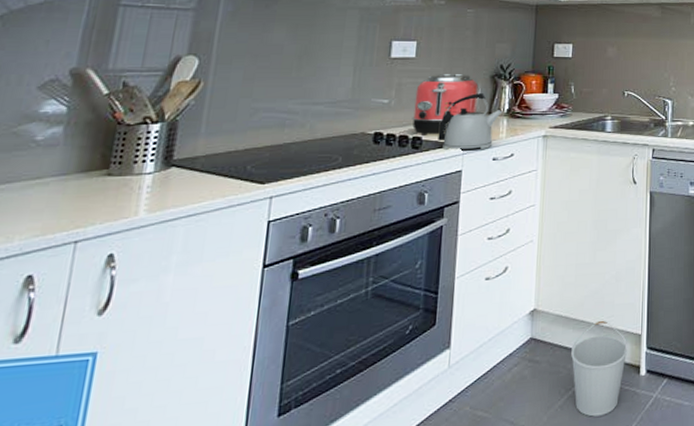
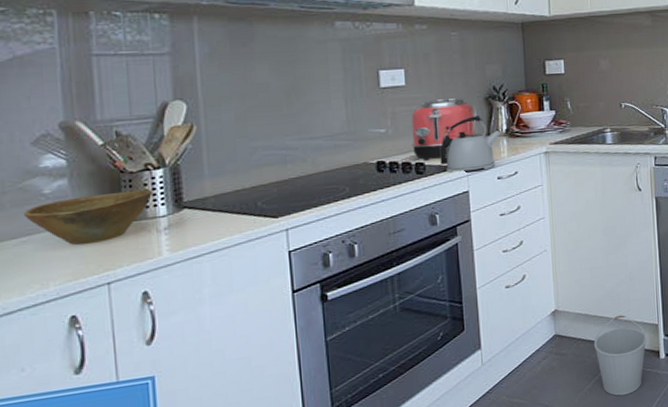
bowl: none [9,143,146,198] -> present [23,189,154,246]

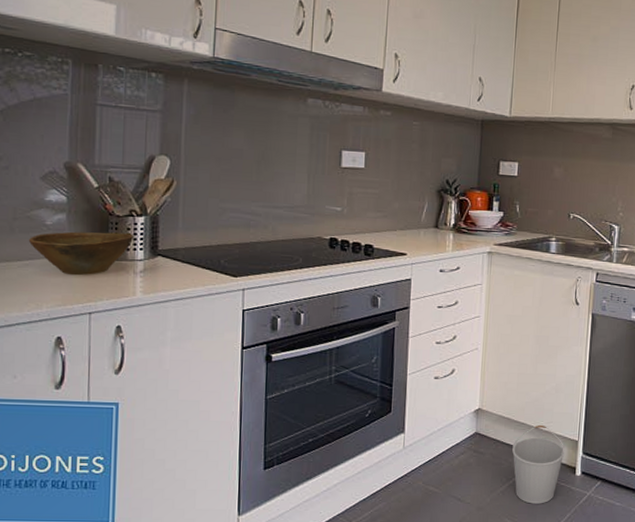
toaster: present [411,98,475,161] -> none [363,185,425,244]
kettle: present [440,116,501,173] -> none [388,207,449,261]

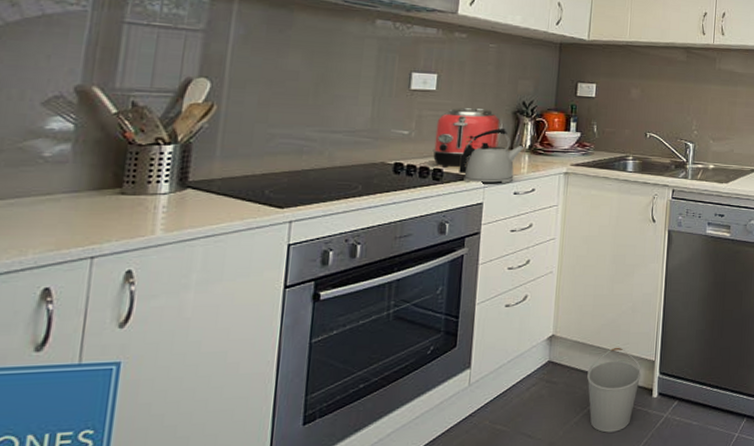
bowl: present [28,231,135,276] -> none [16,163,159,215]
toaster: none [363,185,425,244] -> present [432,107,500,168]
kettle: none [388,207,449,261] -> present [459,128,525,183]

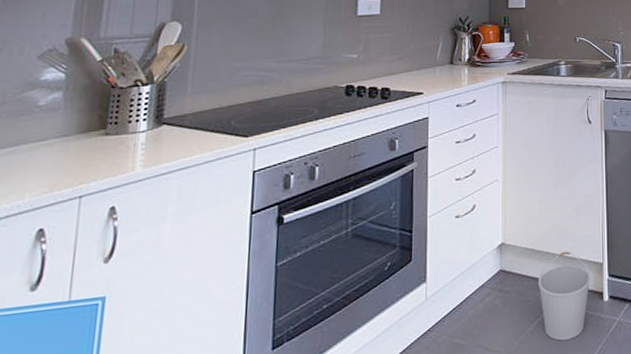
toaster: present [432,107,500,168] -> none [380,28,440,86]
kettle: present [459,128,525,183] -> none [405,45,464,99]

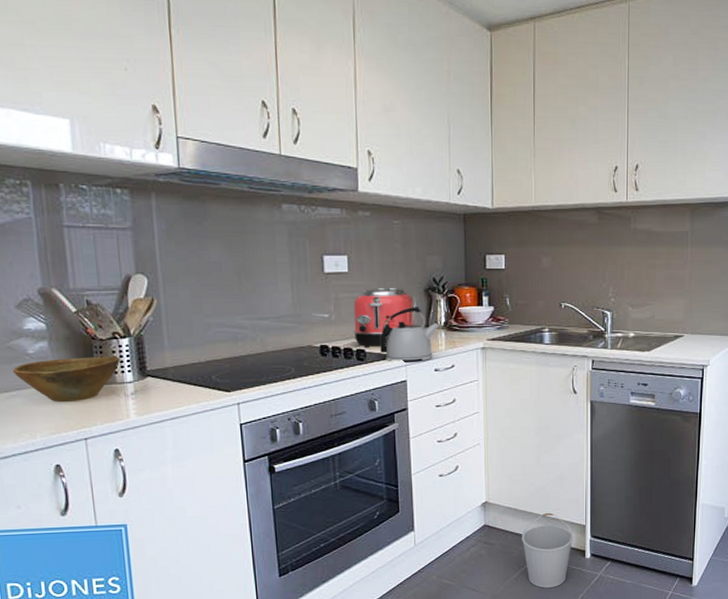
bowl: none [16,104,138,158] -> present [12,356,121,403]
toaster: none [380,28,440,86] -> present [353,288,414,348]
kettle: none [405,45,464,99] -> present [380,307,440,361]

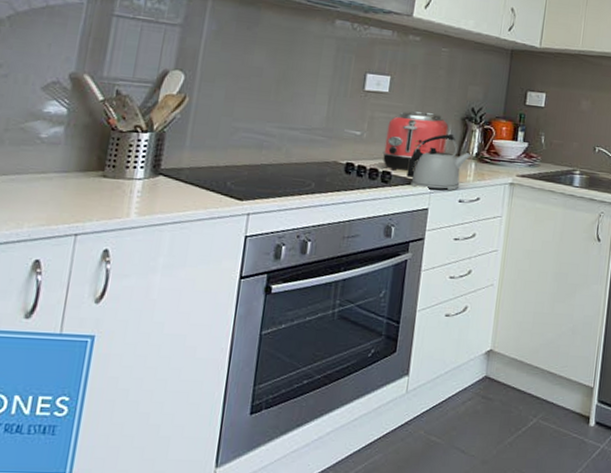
bowl: present [12,356,121,403] -> none [18,145,136,194]
bucket: present [522,512,574,588] -> none [523,369,580,458]

